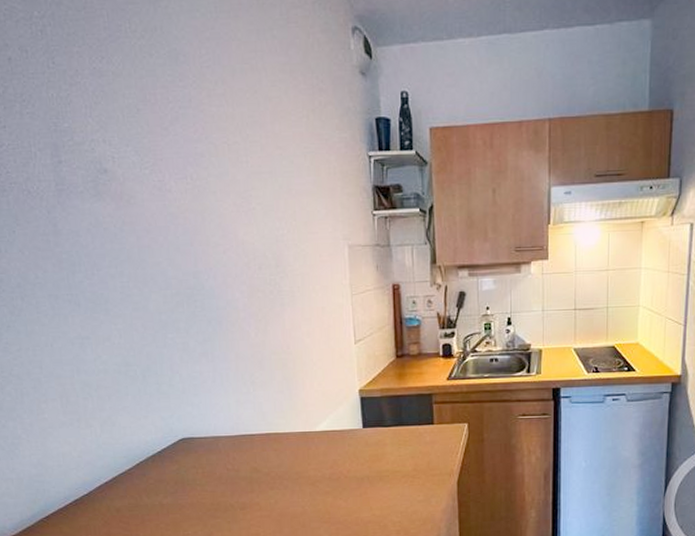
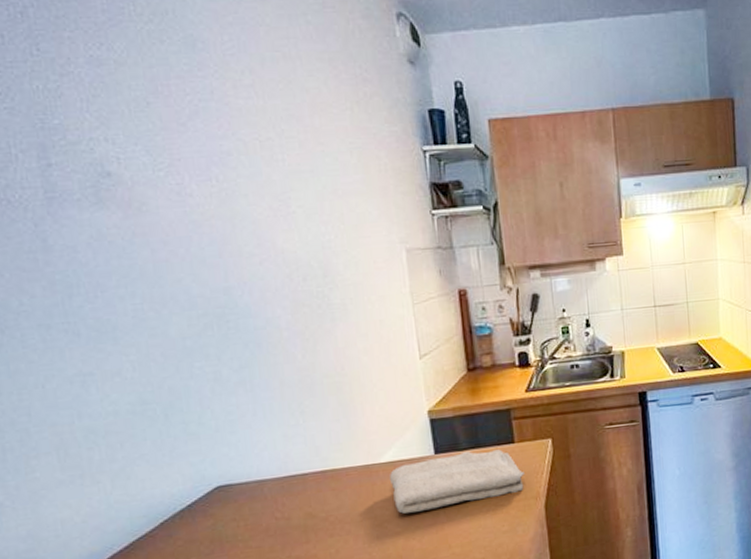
washcloth: none [322,427,441,476] -> present [389,449,524,514]

